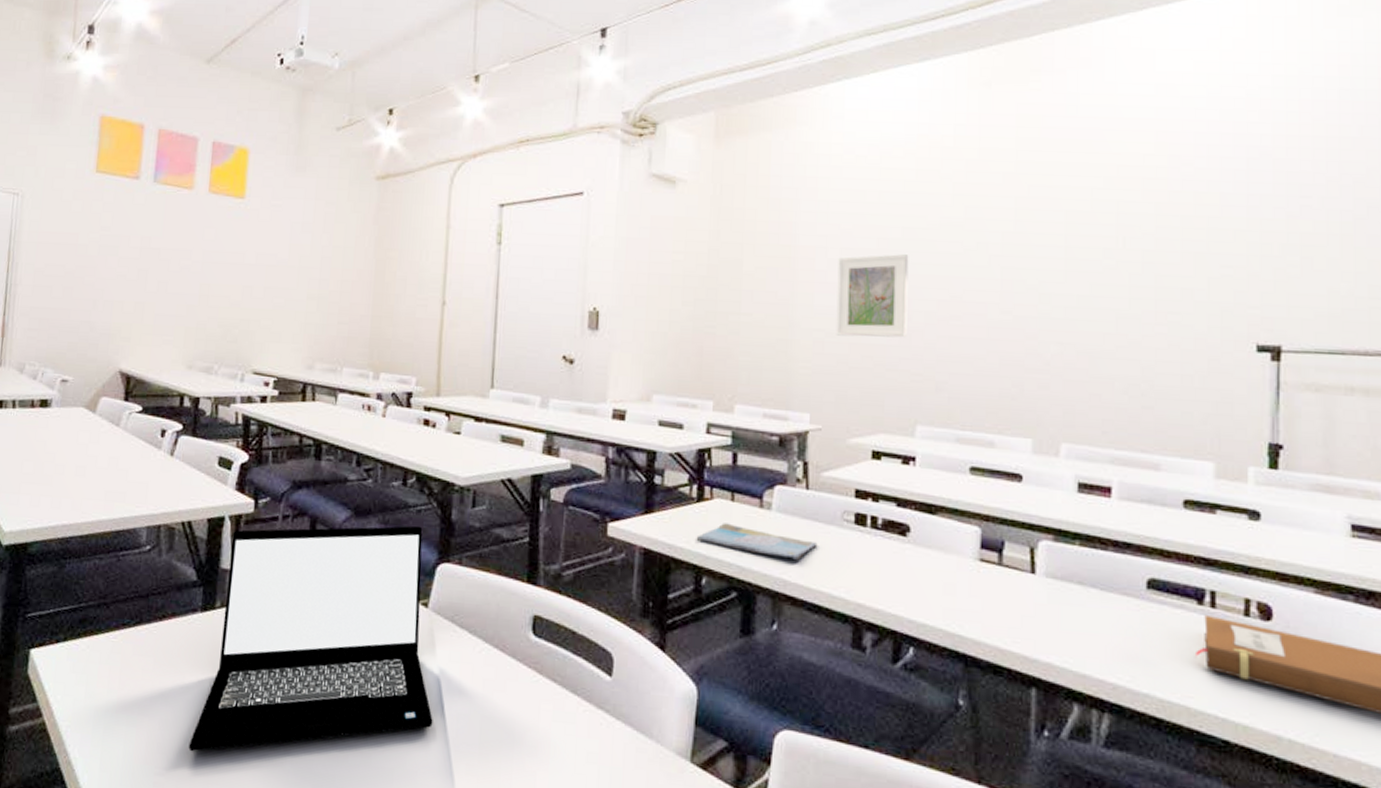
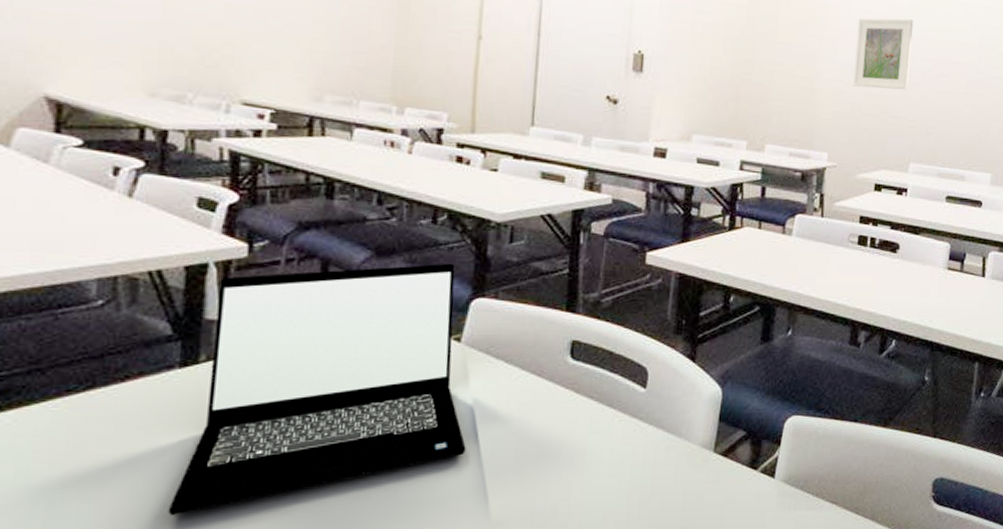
book: present [696,523,818,560] -> none [727,248,828,276]

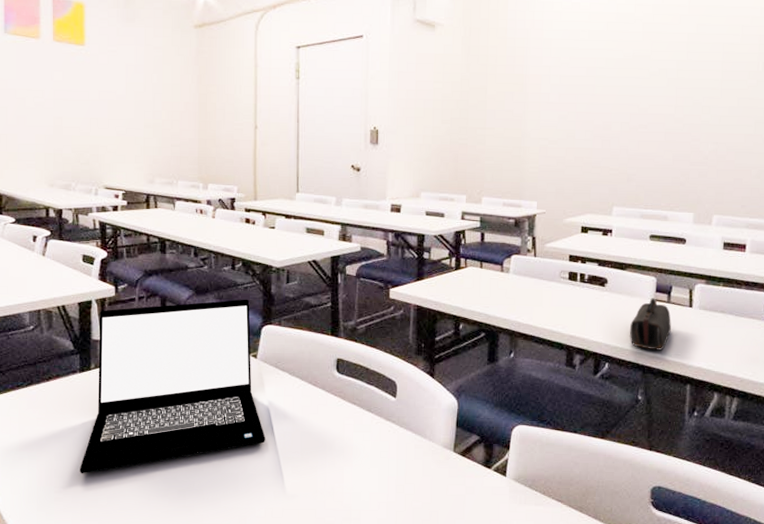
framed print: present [853,18,914,90] -> none [556,79,610,143]
pencil case: none [919,266,963,325] -> present [630,298,671,350]

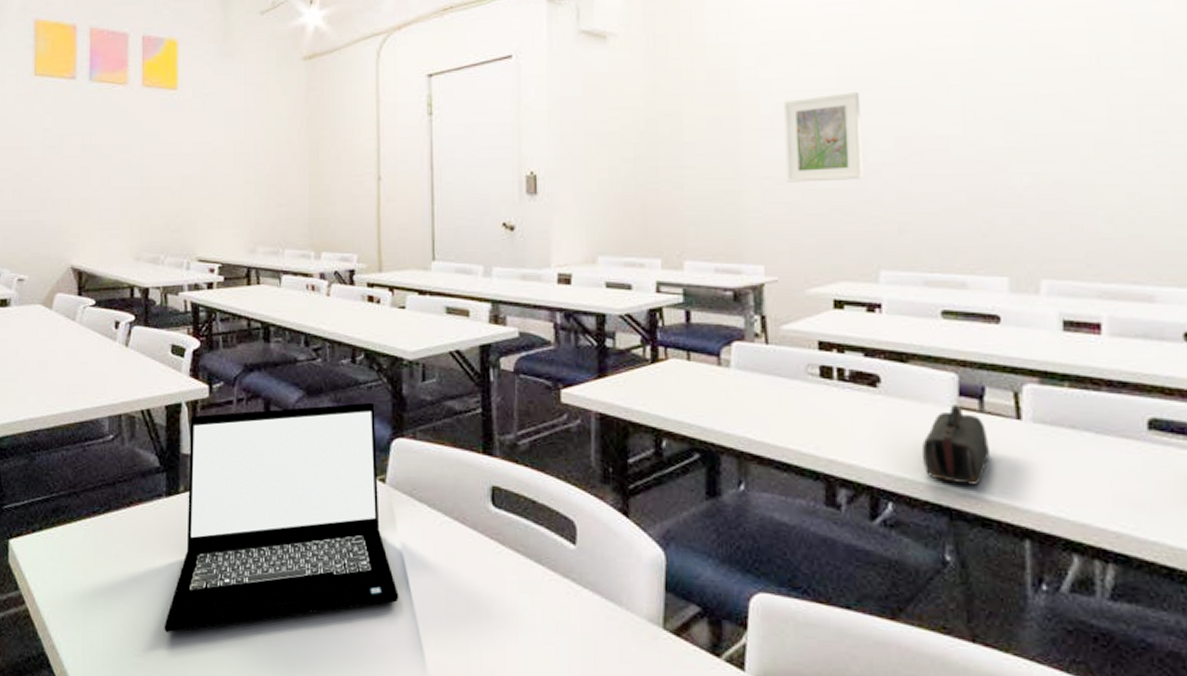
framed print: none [556,79,610,143] -> present [784,92,863,183]

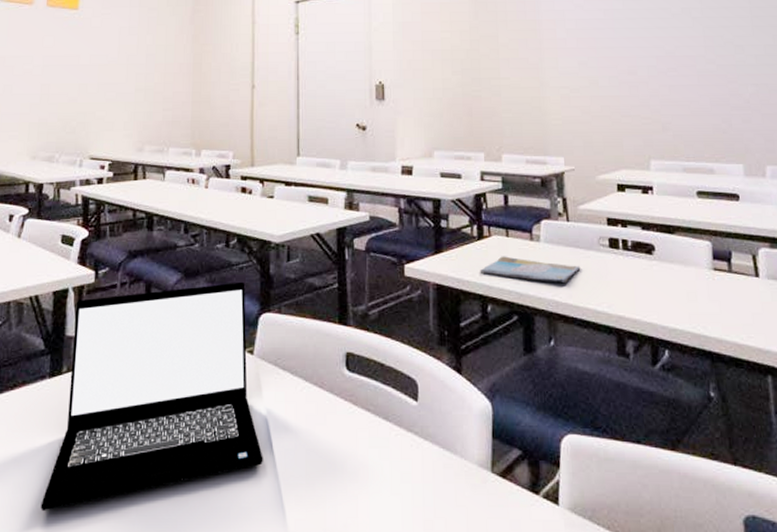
book: none [653,383,782,417] -> present [480,256,581,282]
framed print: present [784,92,863,183] -> none [574,21,635,91]
pencil case: present [922,405,989,485] -> none [688,267,738,332]

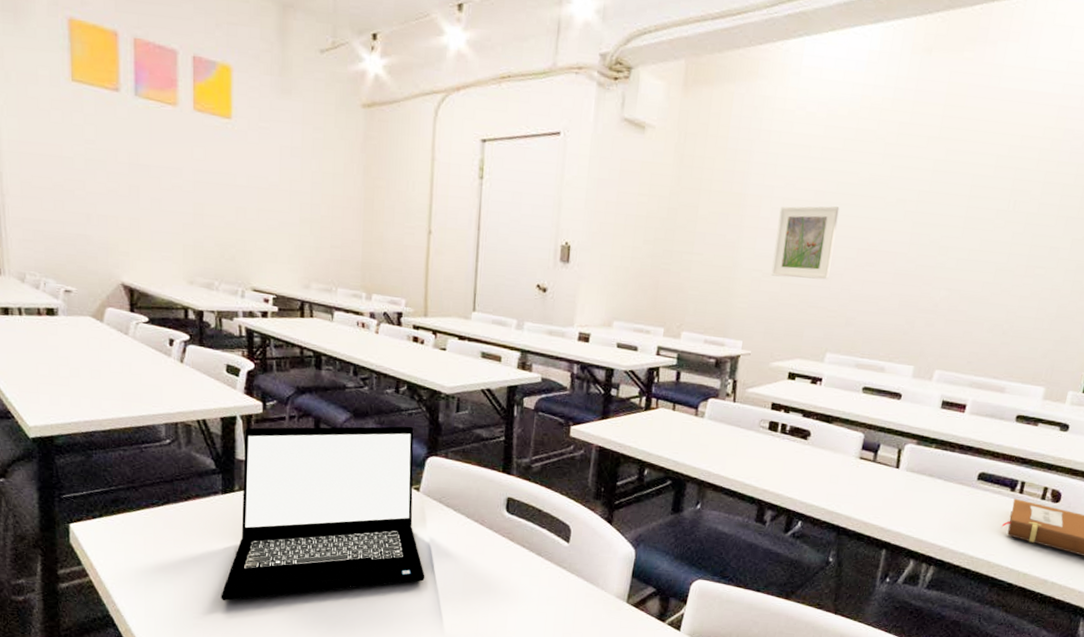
book: present [480,256,581,282] -> none [642,427,738,456]
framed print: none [574,21,635,91] -> present [771,206,840,280]

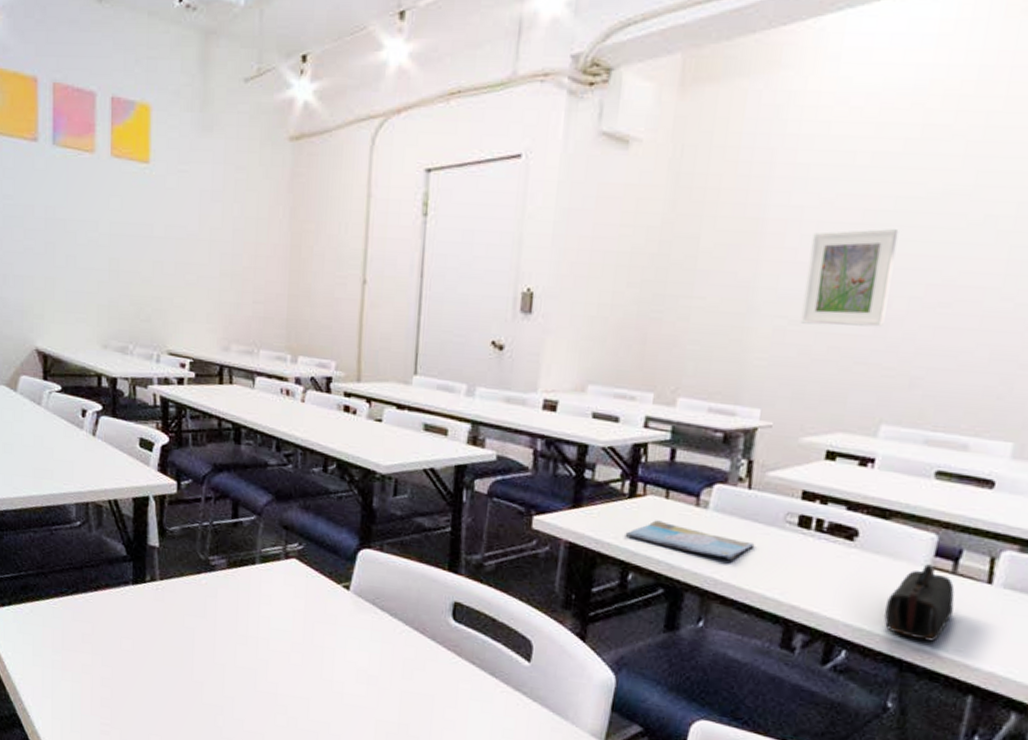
laptop computer: present [221,426,425,601] -> none [129,509,355,707]
book: none [642,427,738,456] -> present [625,520,755,560]
pencil case: none [827,455,875,512] -> present [884,564,955,642]

